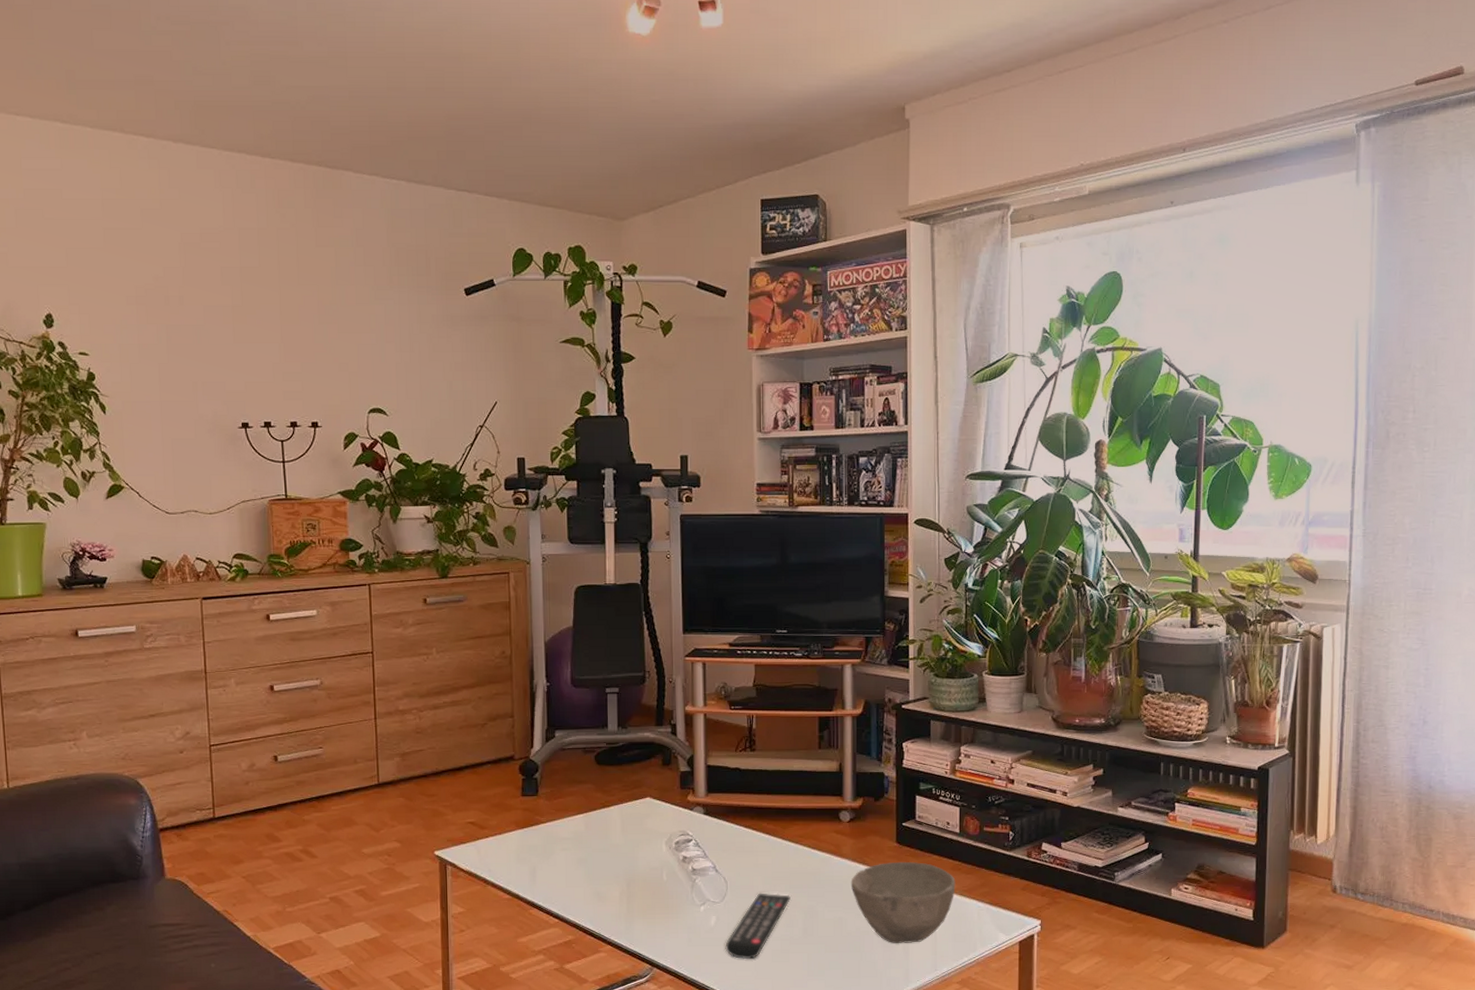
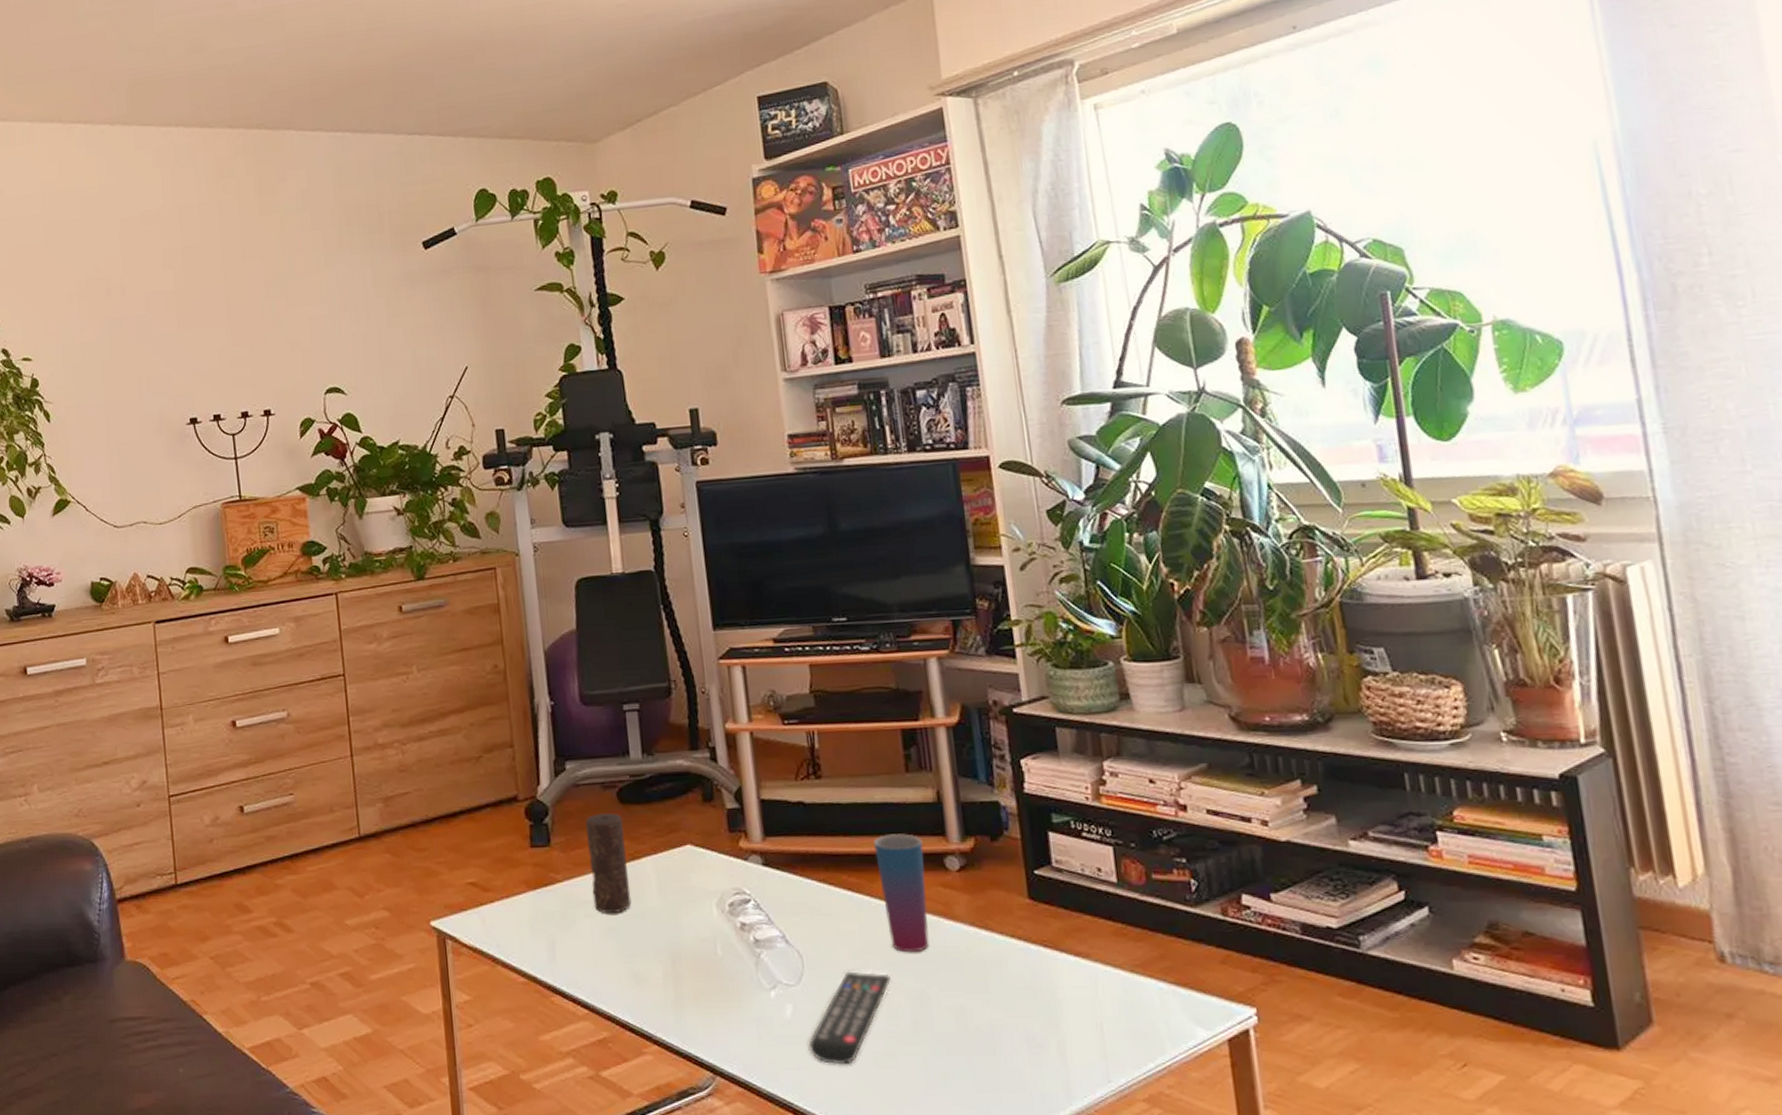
candle: none [568,771,600,847] -> present [585,812,632,913]
cup: none [789,794,825,880] -> present [874,833,930,953]
bowl: present [850,861,956,943] -> none [971,924,1123,1042]

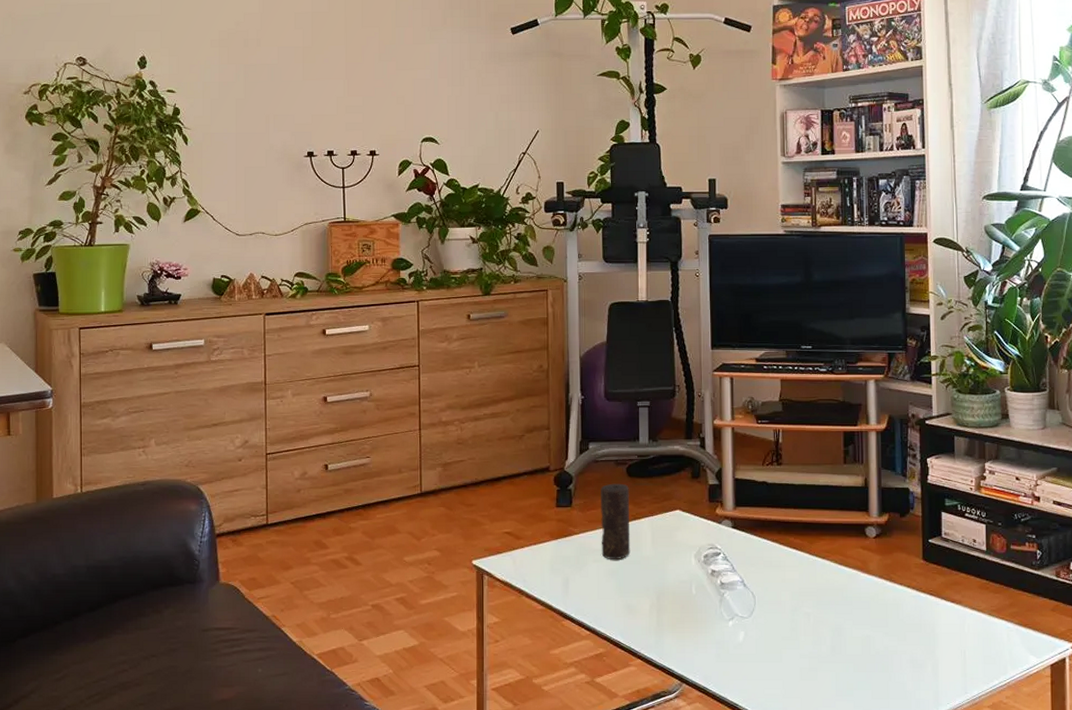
remote control: present [808,971,891,1064] -> none [753,608,818,676]
cup: present [874,833,930,953] -> none [816,509,851,596]

